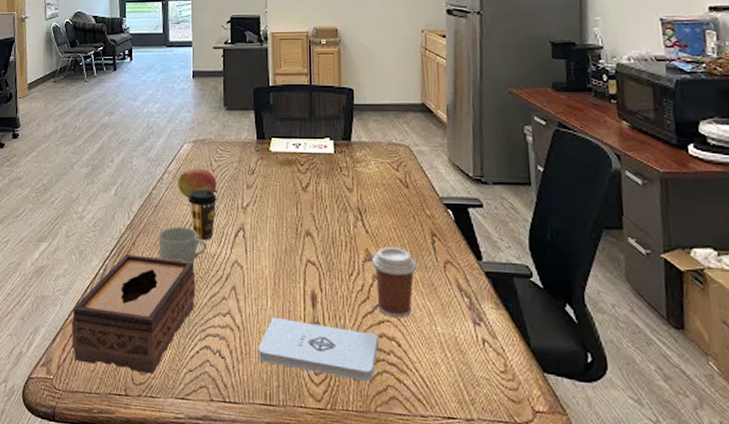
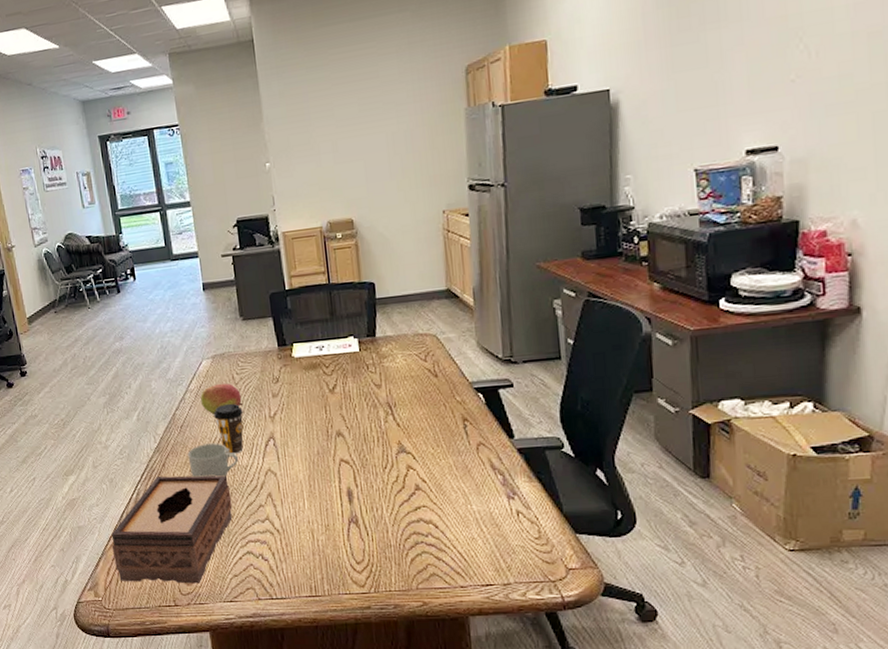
notepad: present [258,316,379,382] -> none [299,516,417,564]
coffee cup: present [371,246,417,318] -> none [404,436,450,503]

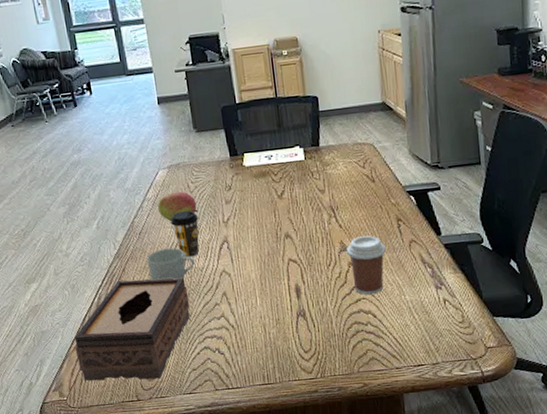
coffee cup: none [404,436,450,503] -> present [346,235,386,295]

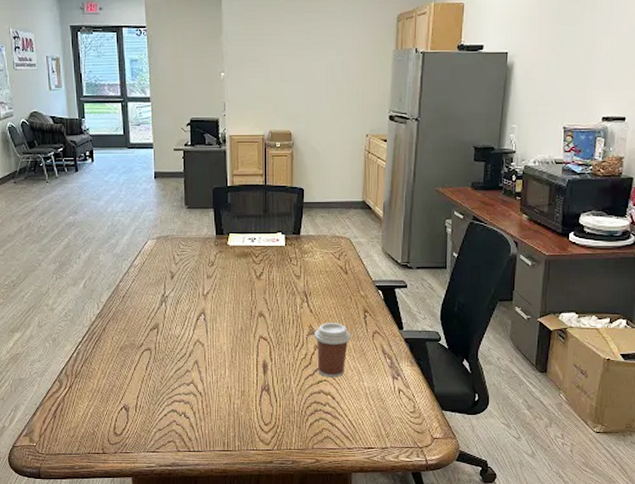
tissue box: present [74,277,190,381] -> none [49,340,163,435]
mug: present [146,247,195,281] -> none [127,314,171,344]
fruit: present [157,191,198,221] -> none [143,262,180,288]
coffee cup: present [170,210,200,258] -> none [153,280,180,325]

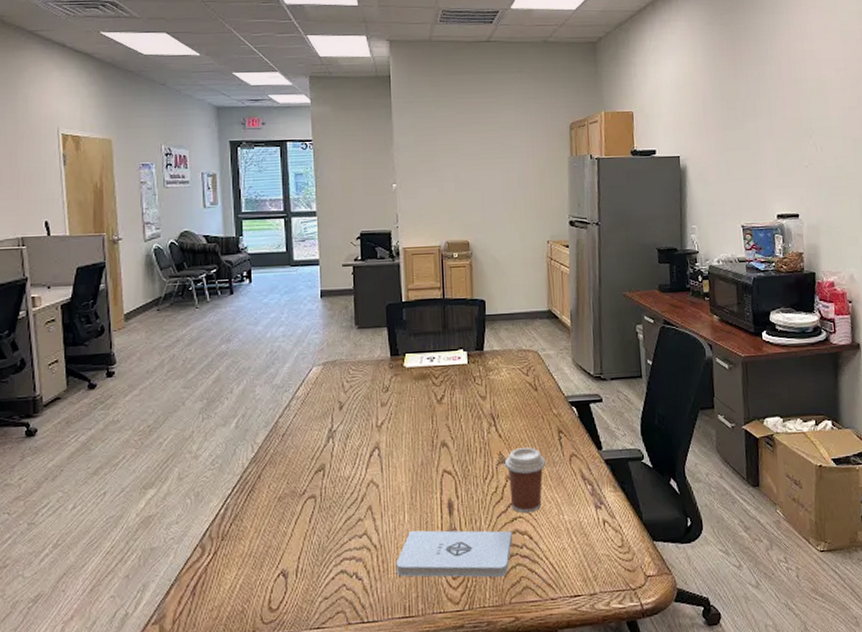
notepad: none [217,383,317,427] -> present [396,530,512,578]

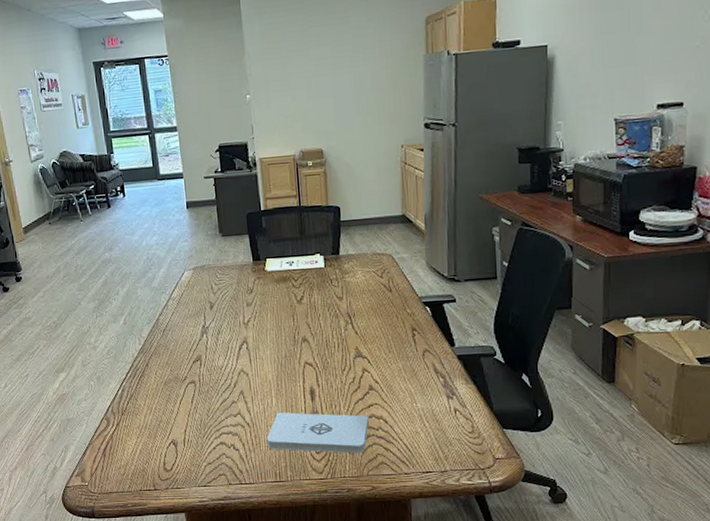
coffee cup: present [504,447,546,513] -> none [361,343,400,401]

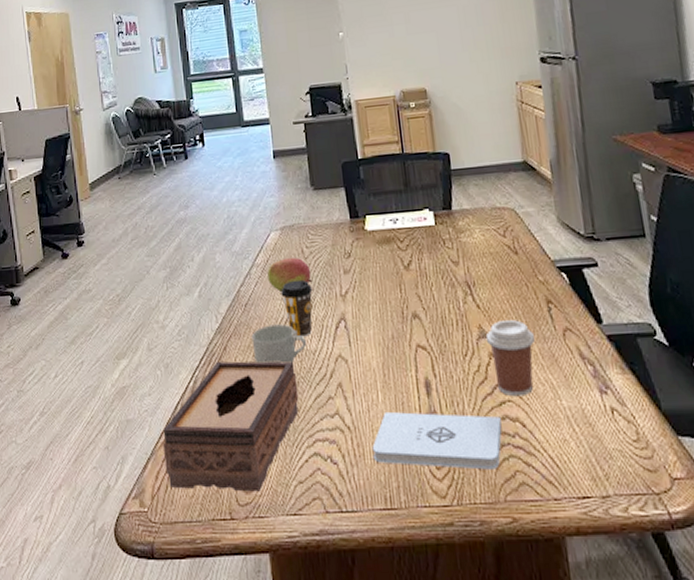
tissue box: none [98,374,209,471] -> present [162,361,299,492]
mug: none [169,346,214,377] -> present [251,324,306,364]
fruit: none [182,292,220,320] -> present [267,257,312,292]
coffee cup: none [193,310,220,356] -> present [281,279,313,337]
coffee cup: none [361,343,400,401] -> present [485,319,535,397]

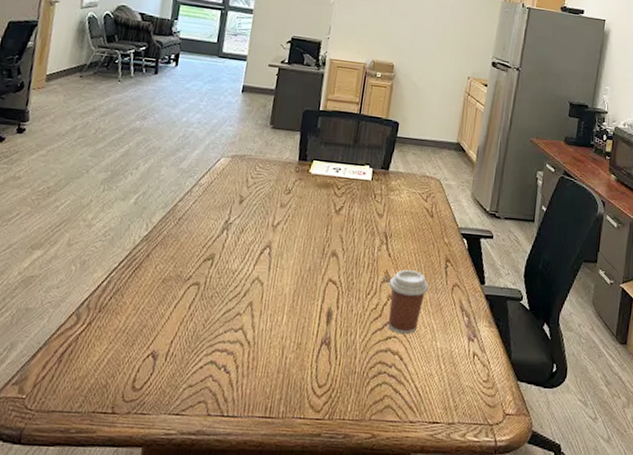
tissue box: present [162,361,299,492] -> none [55,267,211,391]
mug: present [251,324,306,364] -> none [174,240,229,278]
fruit: present [267,257,312,292] -> none [207,183,251,213]
coffee cup: present [281,279,313,337] -> none [216,204,248,257]
notepad: present [372,411,502,470] -> none [264,332,384,393]

